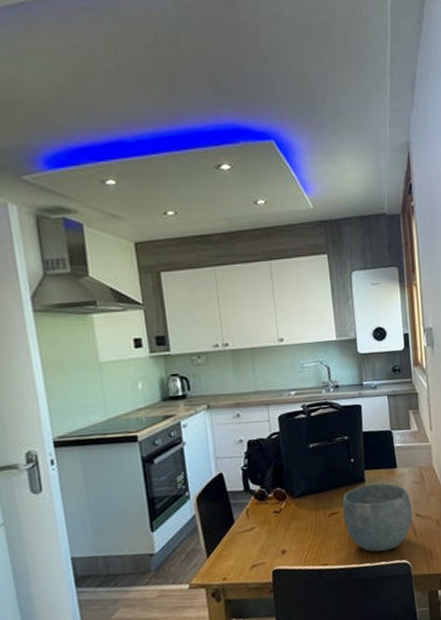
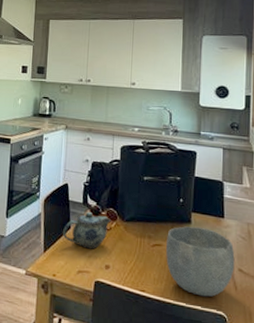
teapot: none [226,497,280,539] -> present [63,211,111,249]

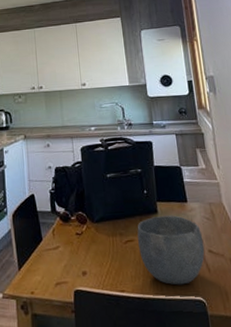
teapot: present [63,211,111,249] -> none [35,219,82,258]

